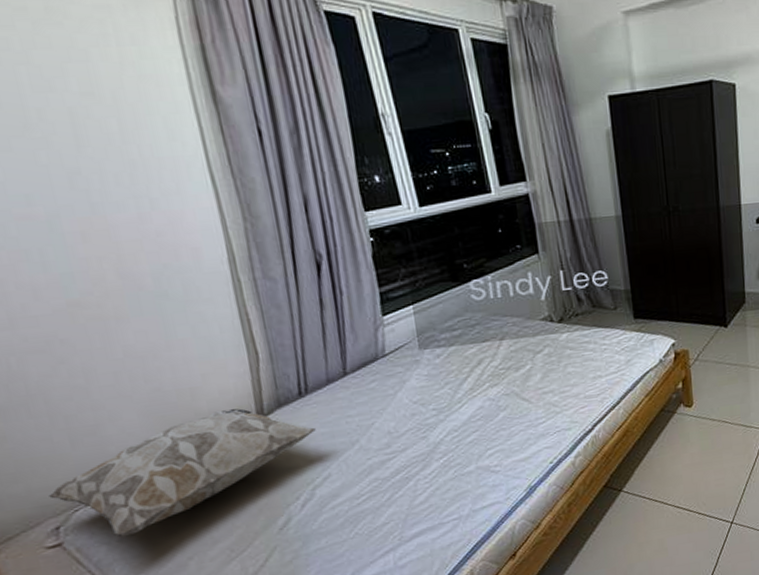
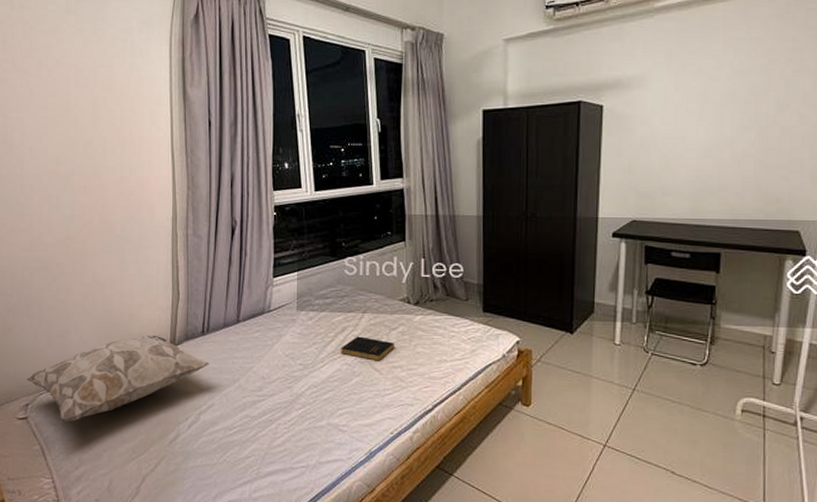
book: none [480,366,543,391] -> present [341,336,395,361]

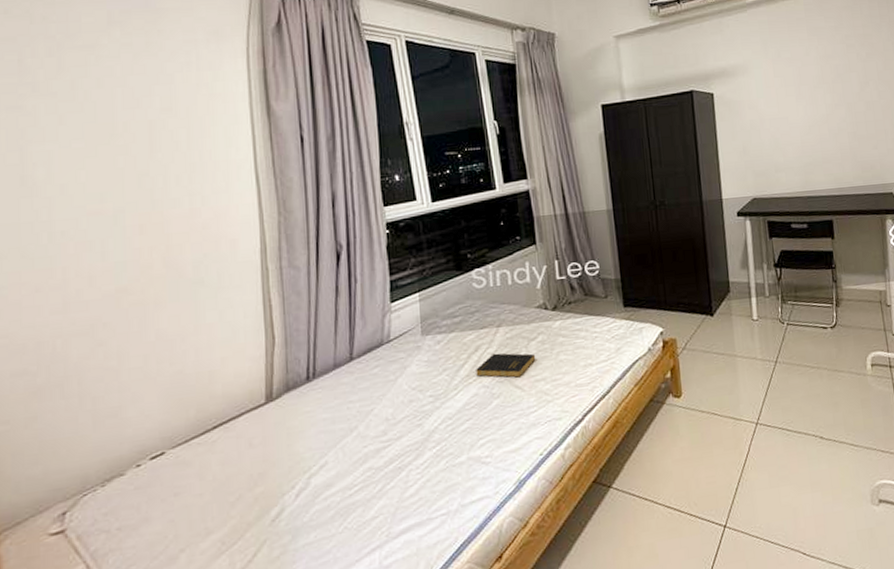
decorative pillow: present [27,335,209,422] -> none [63,392,318,525]

